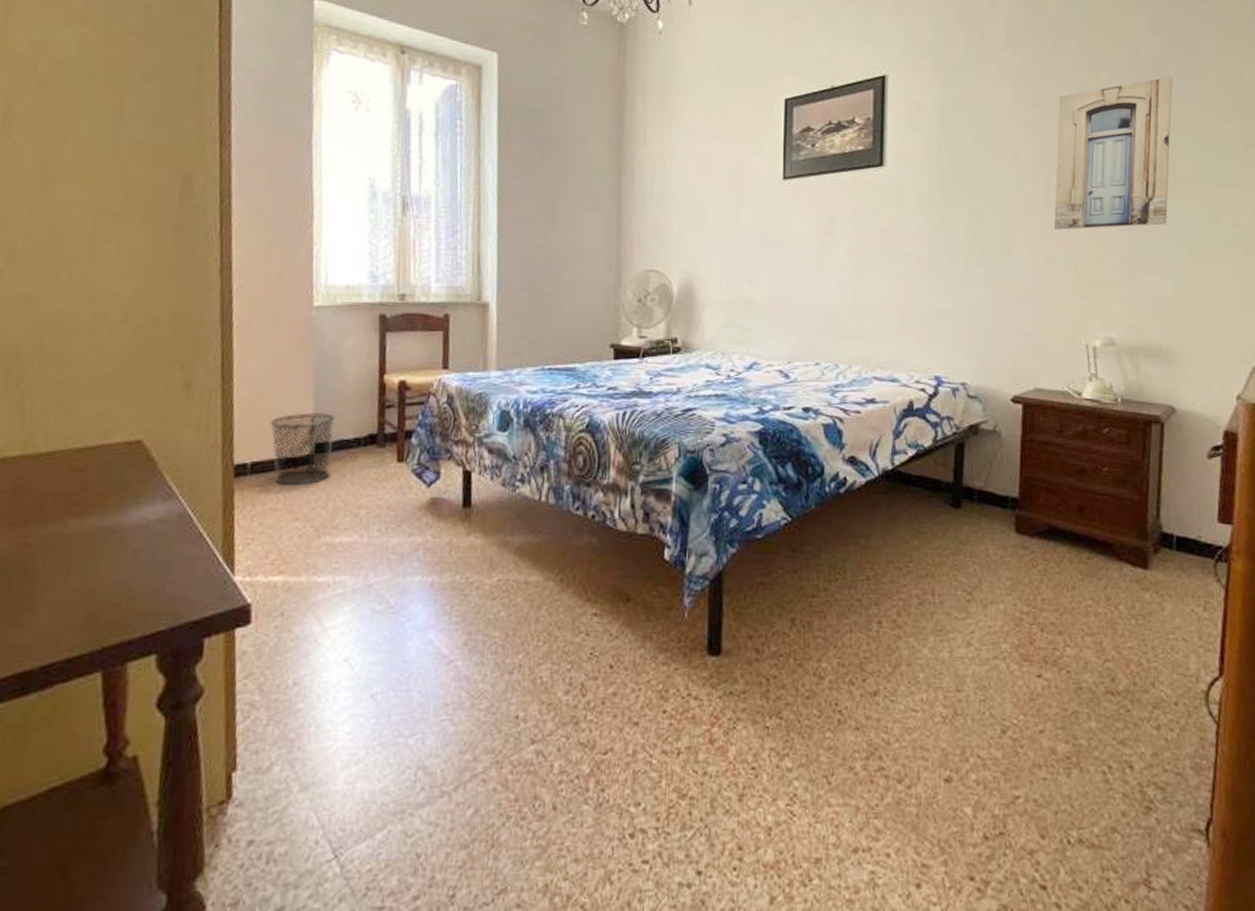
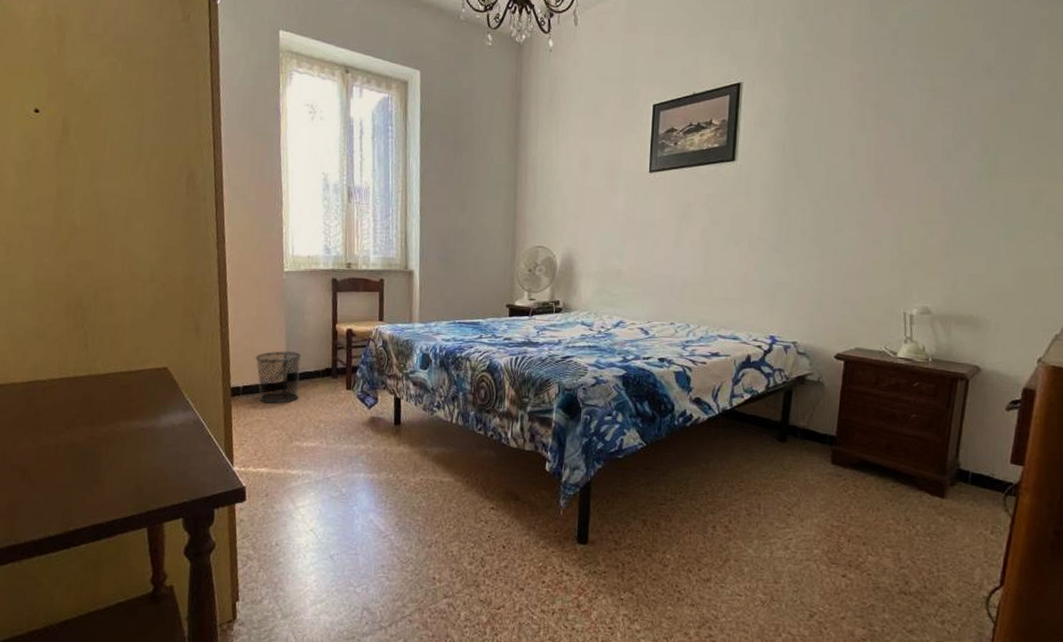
wall art: present [1054,76,1173,230] -> none [883,79,1003,215]

